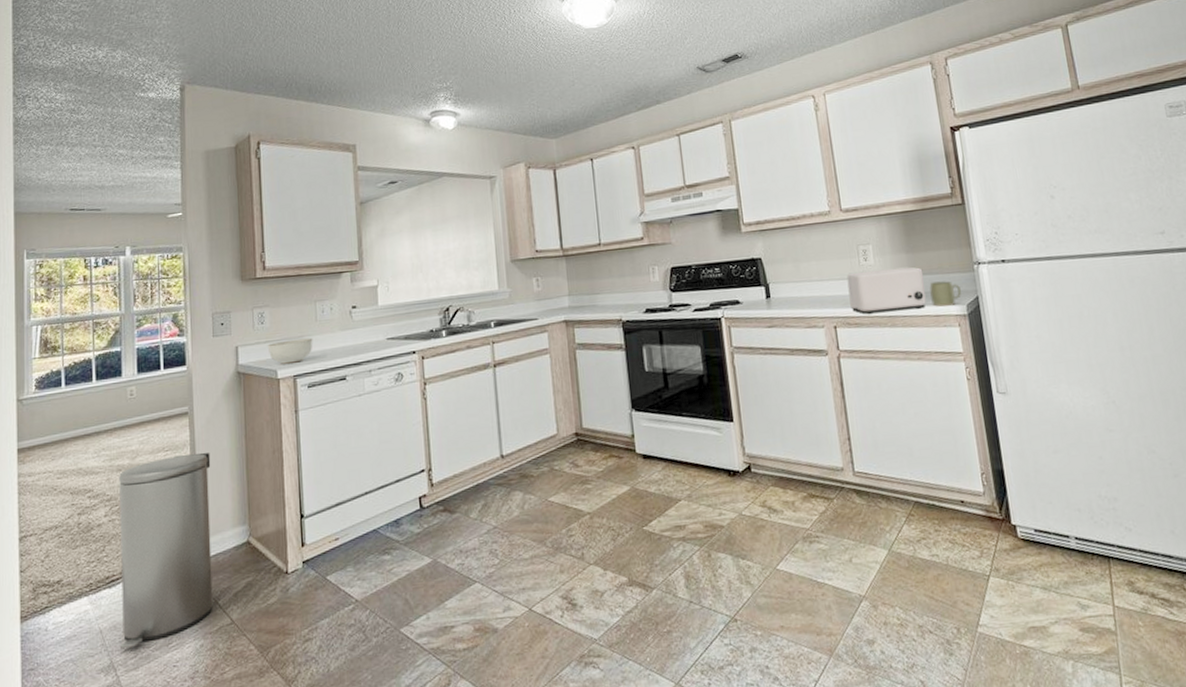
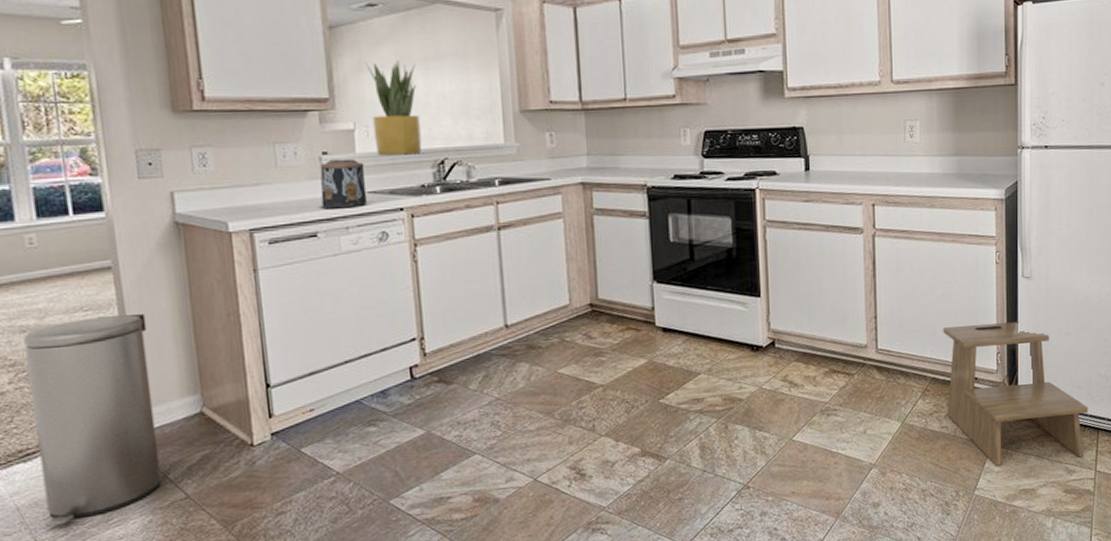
bowl: present [267,337,313,364] -> none [213,186,274,215]
canister: none [348,310,387,356] -> present [318,158,368,209]
planter: none [388,225,431,307] -> present [366,60,422,156]
toaster: present [846,266,926,315] -> none [890,146,968,194]
step stool: none [920,439,1097,600] -> present [943,321,1088,466]
mug: present [929,281,962,307] -> none [972,163,1003,190]

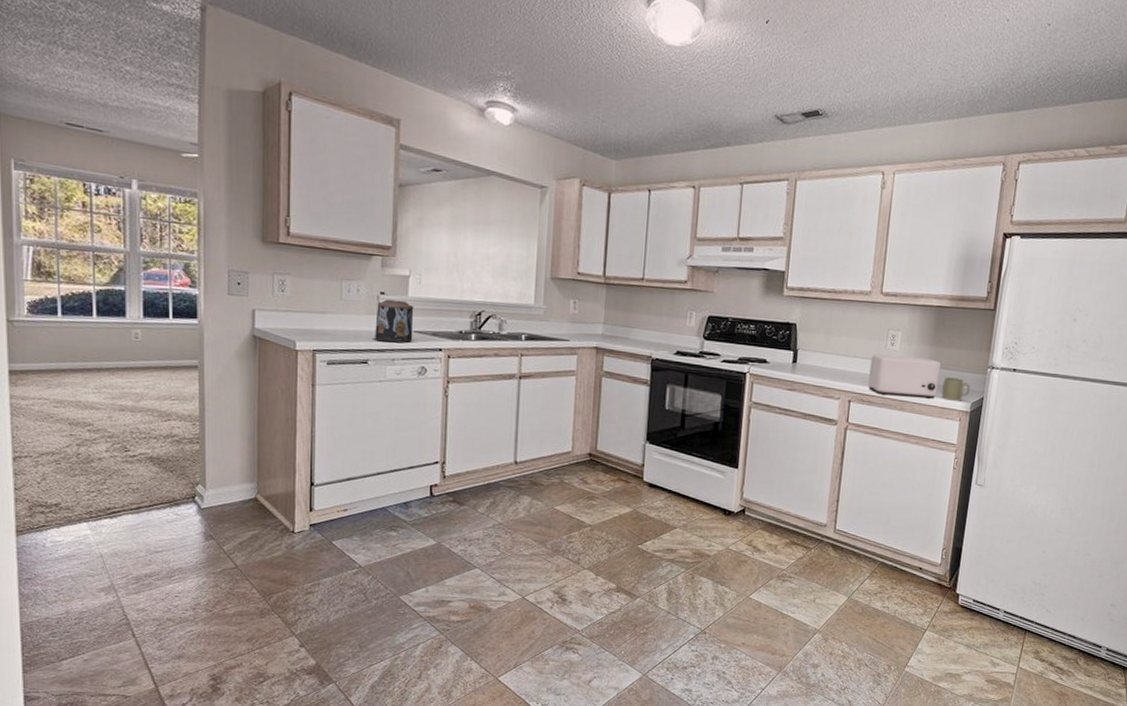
pedal bin: present [23,314,162,527] -> none [121,406,220,575]
planter: present [366,60,422,156] -> none [425,220,468,305]
toaster: none [890,146,968,194] -> present [868,354,941,400]
step stool: present [943,321,1088,466] -> none [890,519,1020,653]
mug: none [972,163,1003,190] -> present [941,377,971,401]

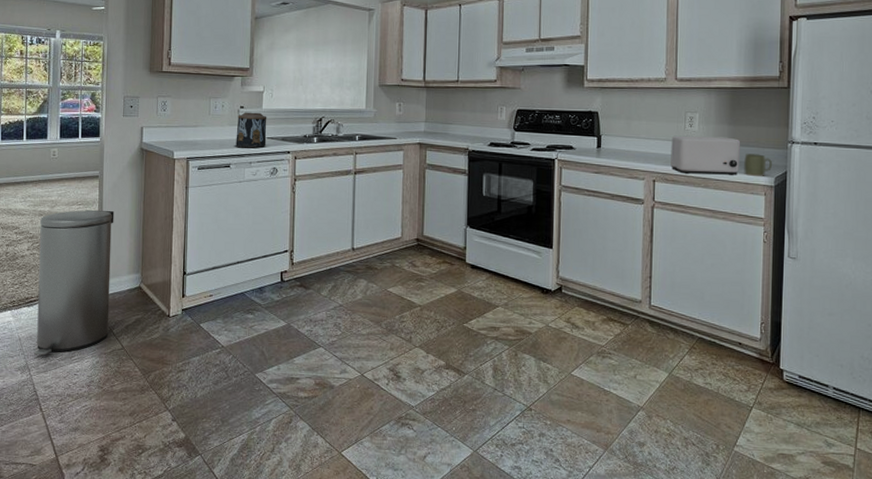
pedal bin: none [121,406,220,575] -> present [34,210,114,356]

